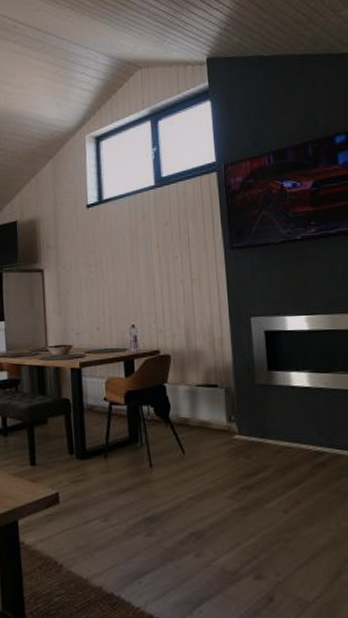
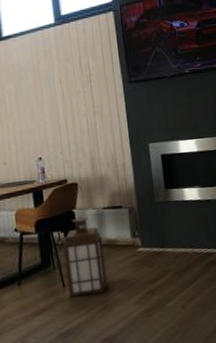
lantern: none [152,392,198,480] -> present [63,216,108,298]

